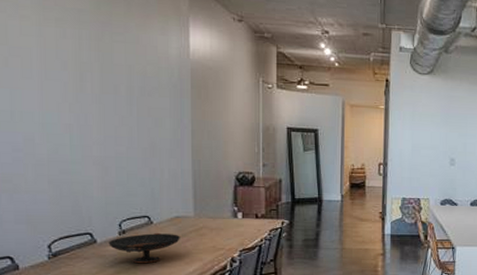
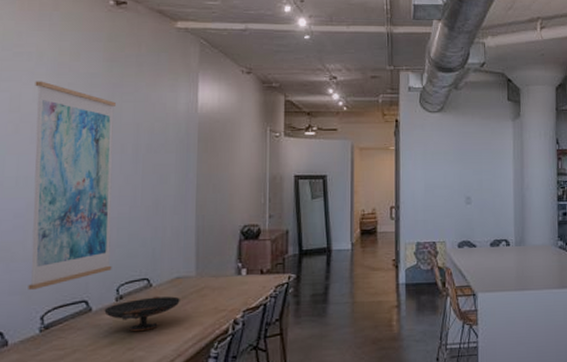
wall art: none [20,13,113,220] -> present [28,81,116,290]

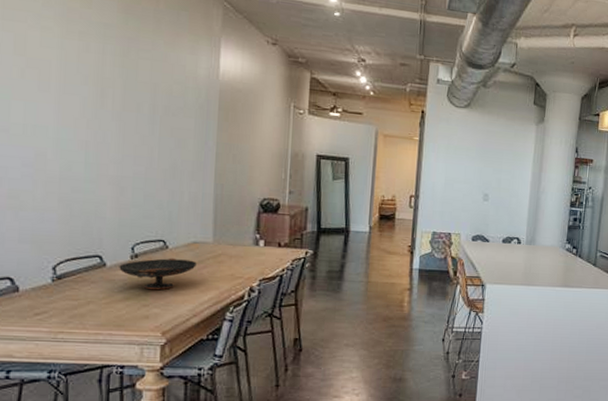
wall art: present [28,81,116,290] -> none [39,24,131,240]

